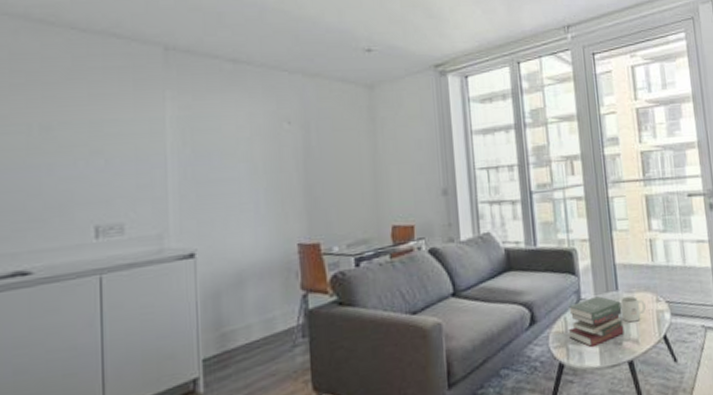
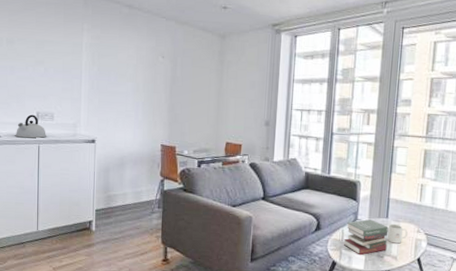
kettle: none [58,230,113,270] -> present [15,114,46,139]

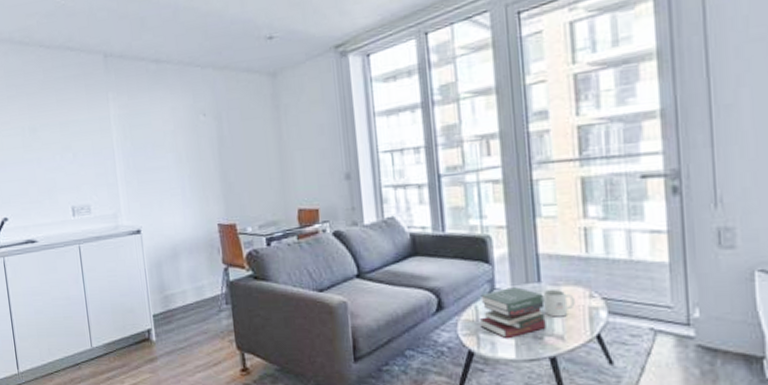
kettle: present [15,114,46,139] -> none [52,210,86,240]

